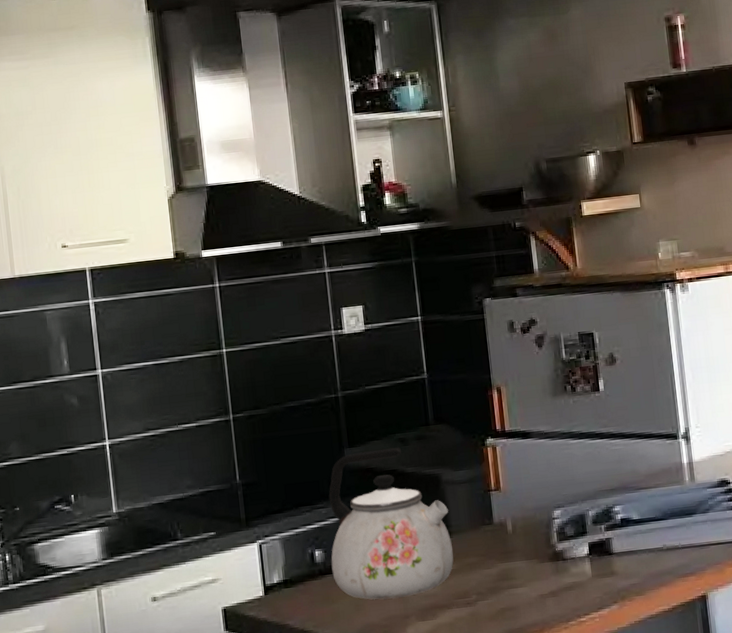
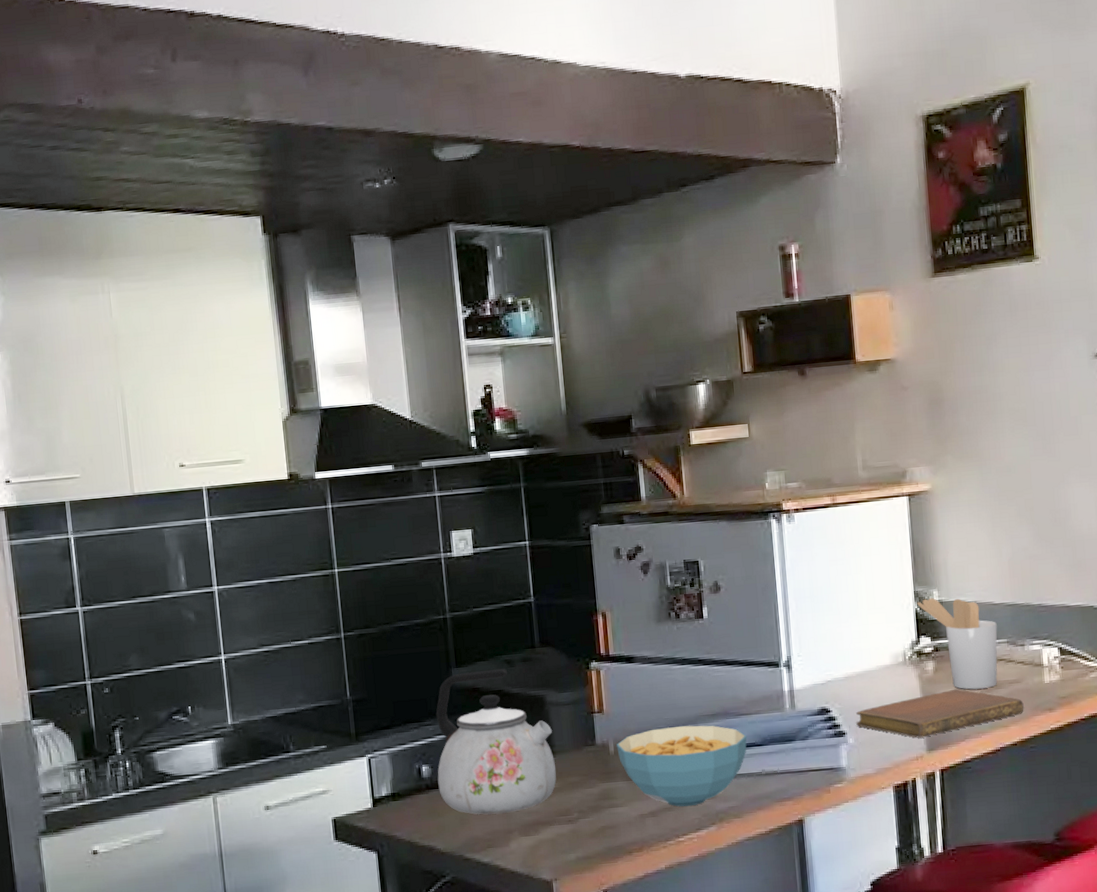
cereal bowl: none [514,500,647,586] -> present [616,725,747,807]

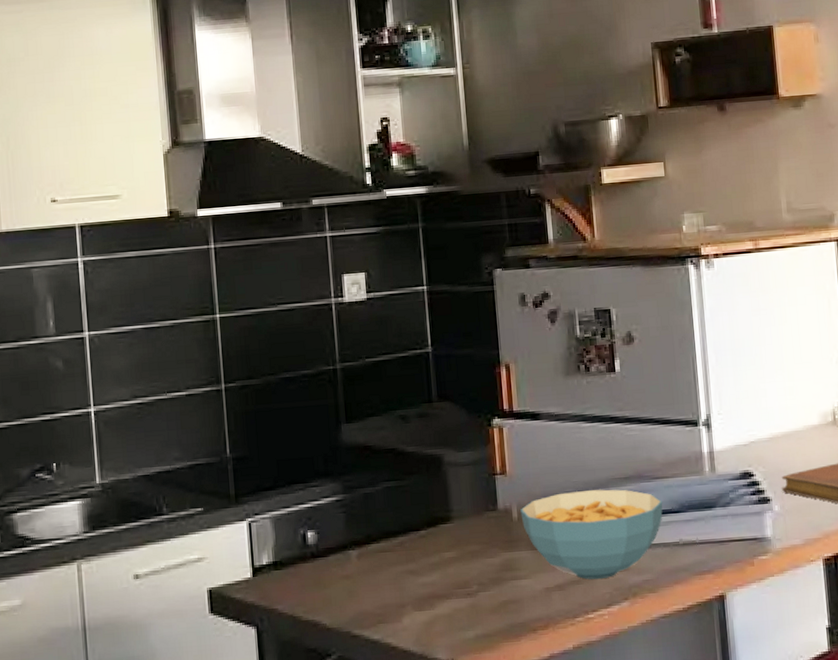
kettle: present [436,668,556,815] -> none [323,424,454,587]

